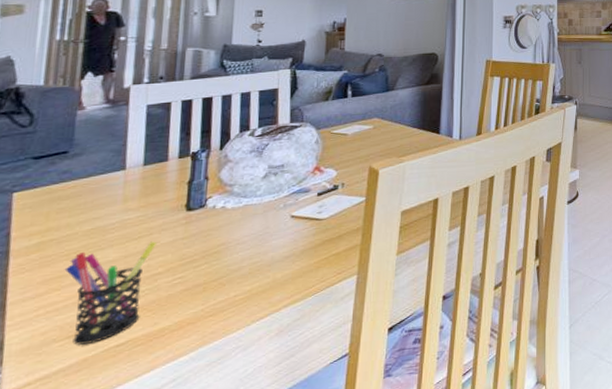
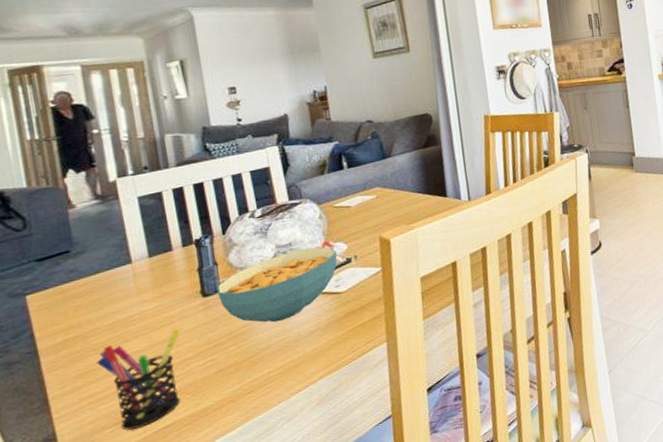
cereal bowl: none [201,171,326,244] -> present [216,246,338,323]

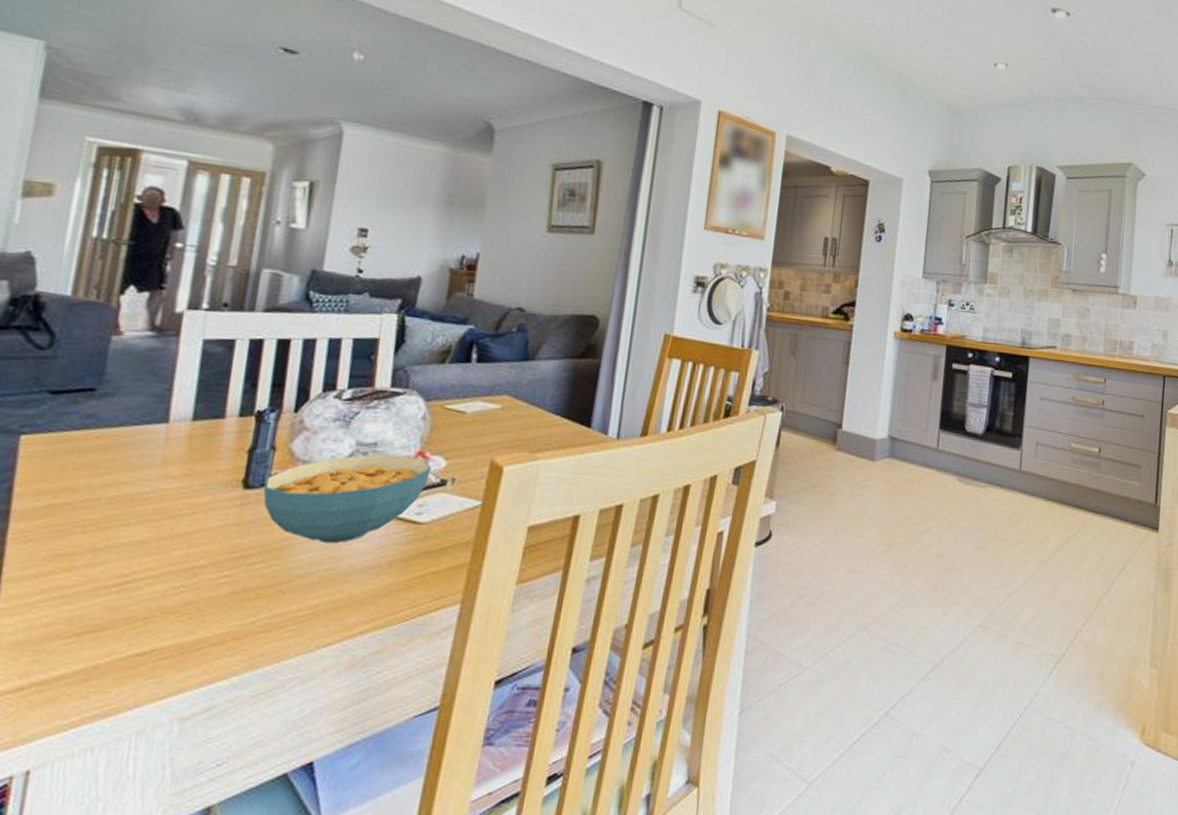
pen holder: present [96,329,181,430] -> none [78,523,202,647]

